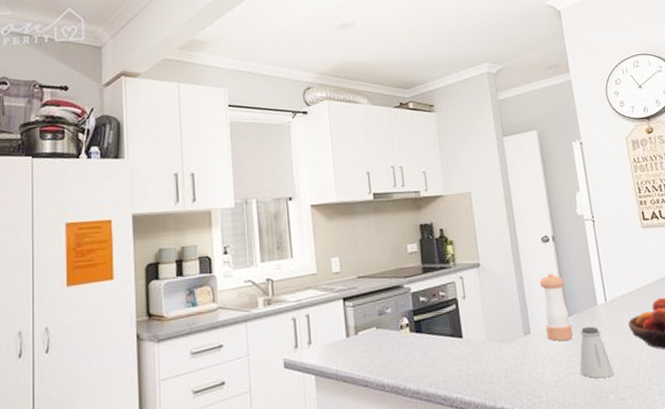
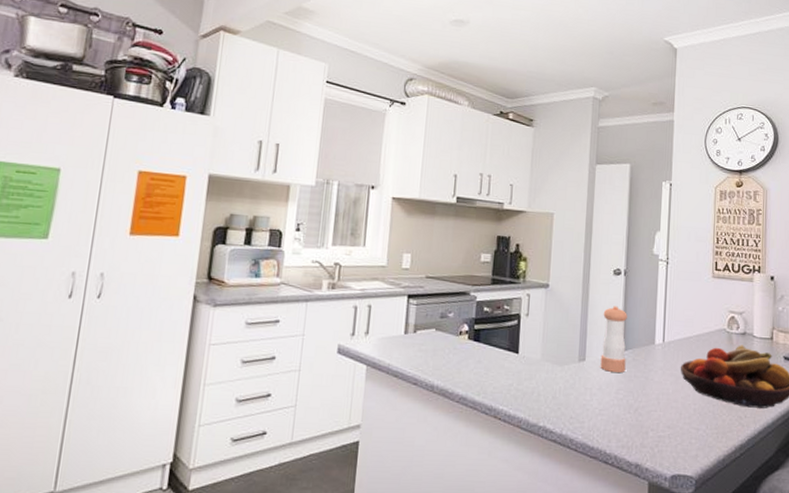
saltshaker: present [579,326,614,379] -> none [625,363,658,415]

